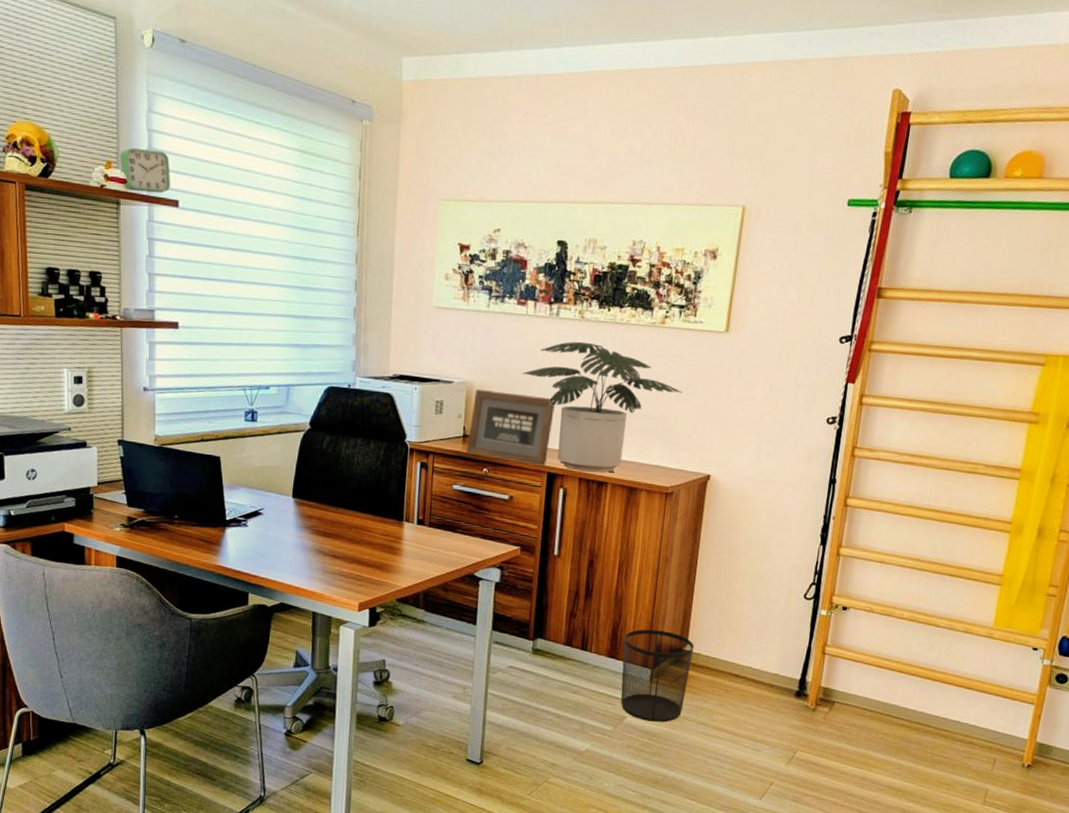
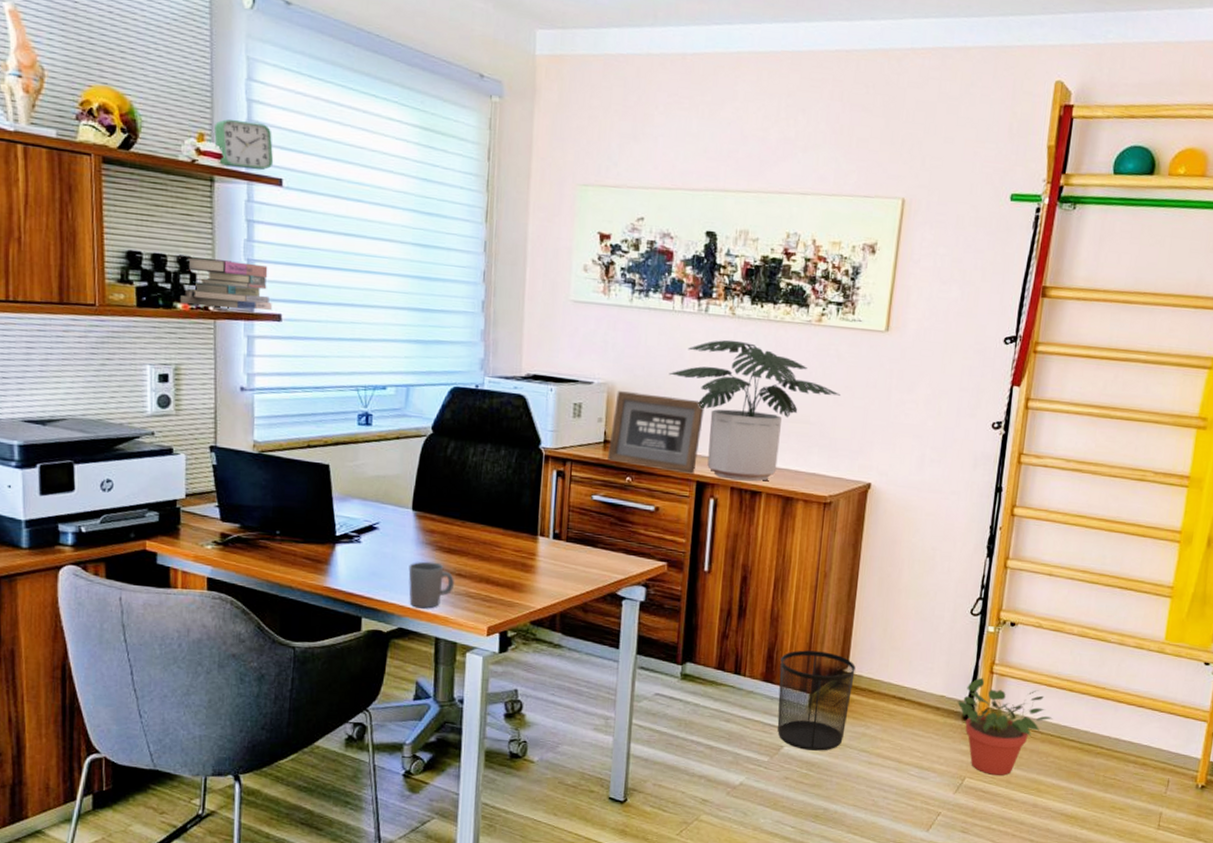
books: none [90,271,170,319] -> present [178,256,272,311]
mug: none [289,543,329,586] -> present [408,561,454,608]
potted plant: none [790,657,882,750] -> present [957,677,1053,776]

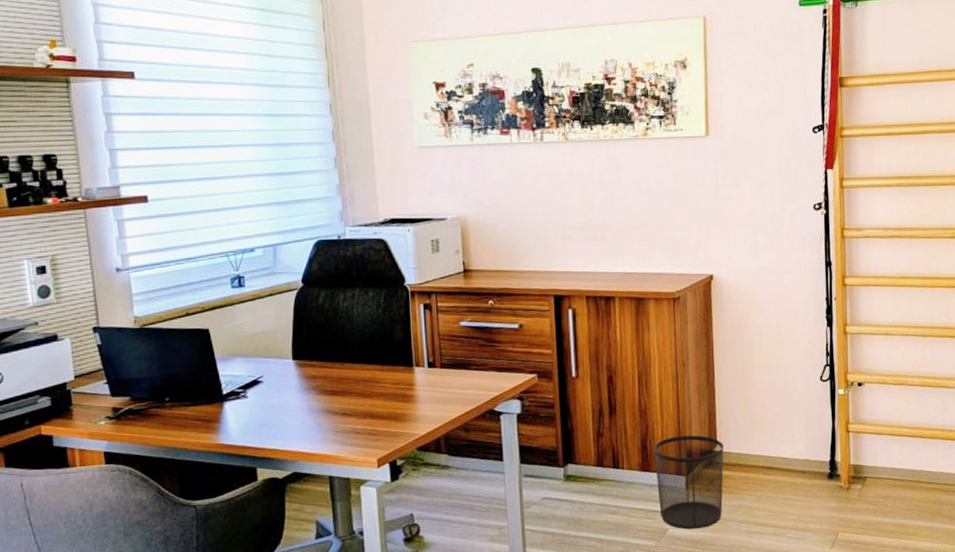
books: present [178,256,272,311] -> none [43,152,138,199]
alarm clock: present [214,119,274,171] -> none [65,24,124,68]
mug: present [408,561,454,608] -> none [295,405,341,451]
picture frame: present [608,391,704,475] -> none [468,221,552,291]
potted plant: present [668,339,840,482] -> none [515,162,674,290]
potted plant: present [957,677,1053,776] -> none [821,437,909,526]

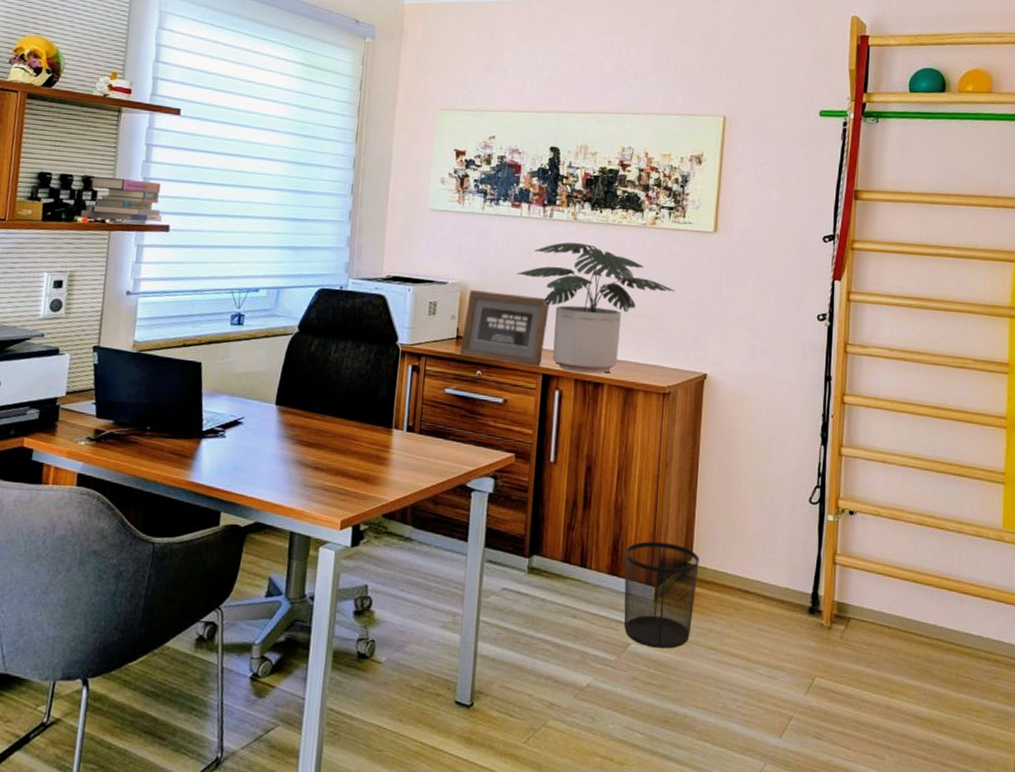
books: none [43,152,138,199] -> present [80,176,162,223]
picture frame: none [468,221,552,291] -> present [459,290,550,368]
potted plant: none [515,162,674,290] -> present [516,242,675,374]

